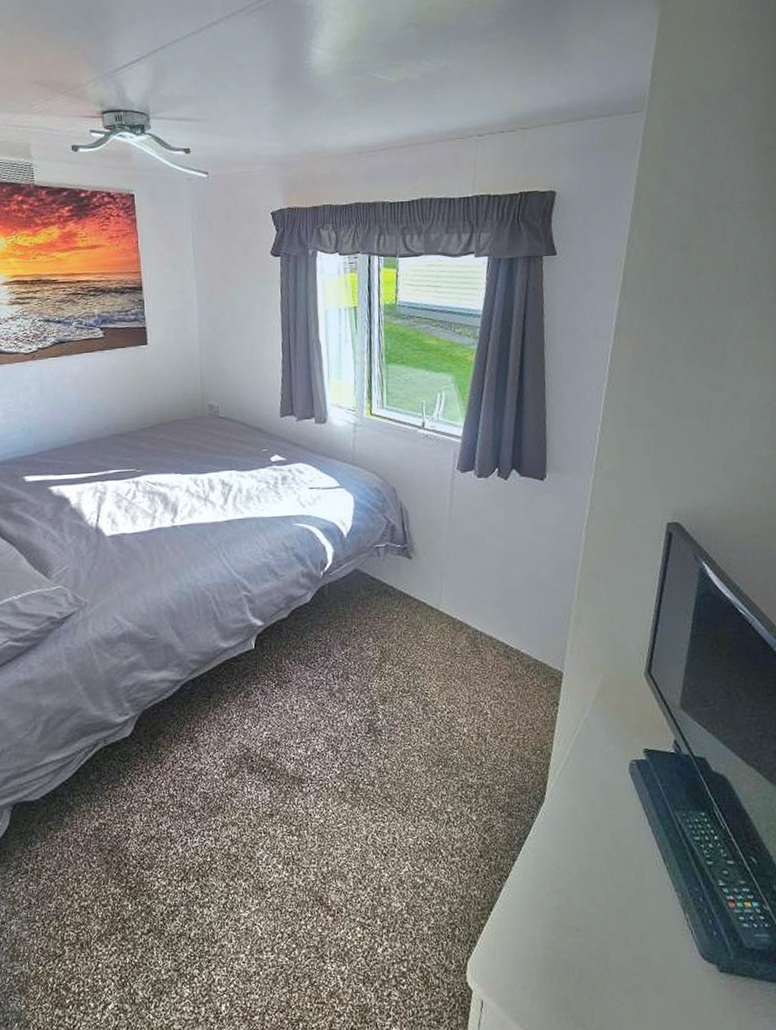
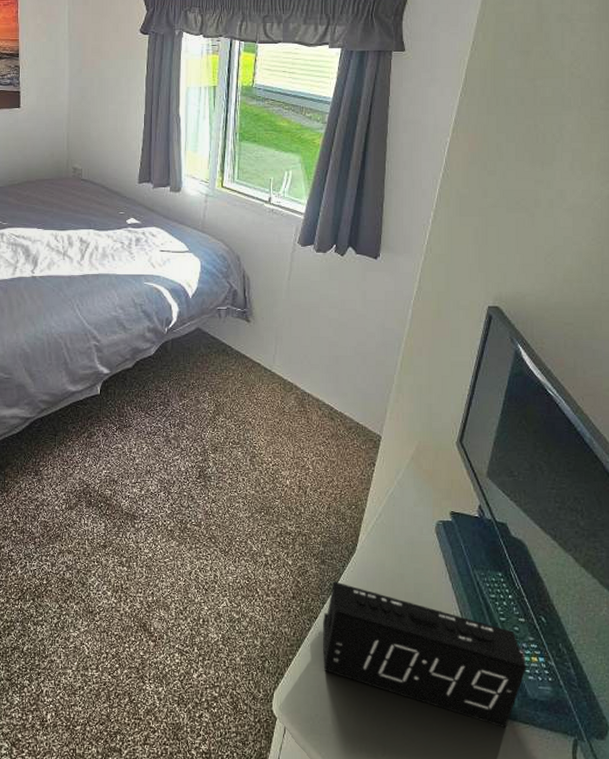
alarm clock: none [514,835,741,983] -> present [322,581,527,727]

